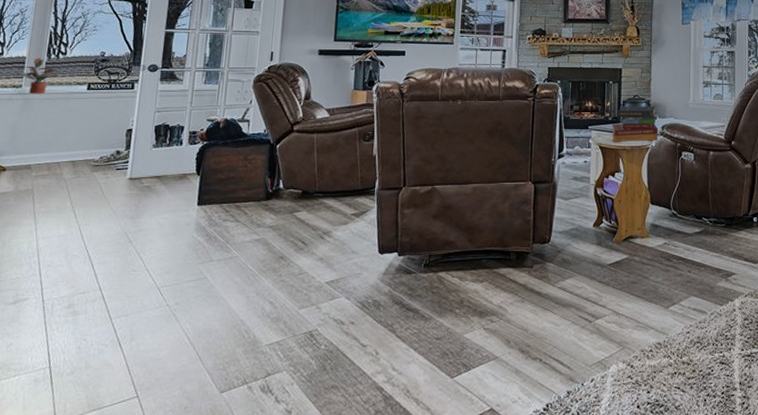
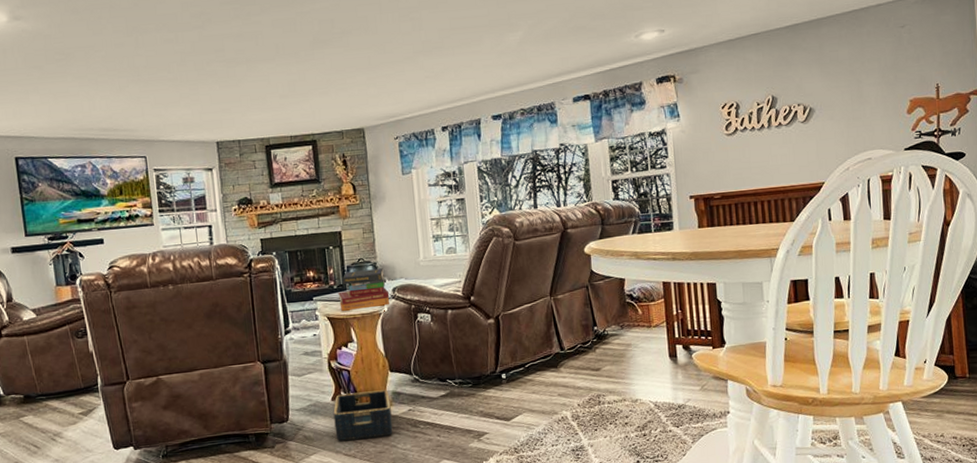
basket: none [593,221,648,267] -> present [333,389,393,441]

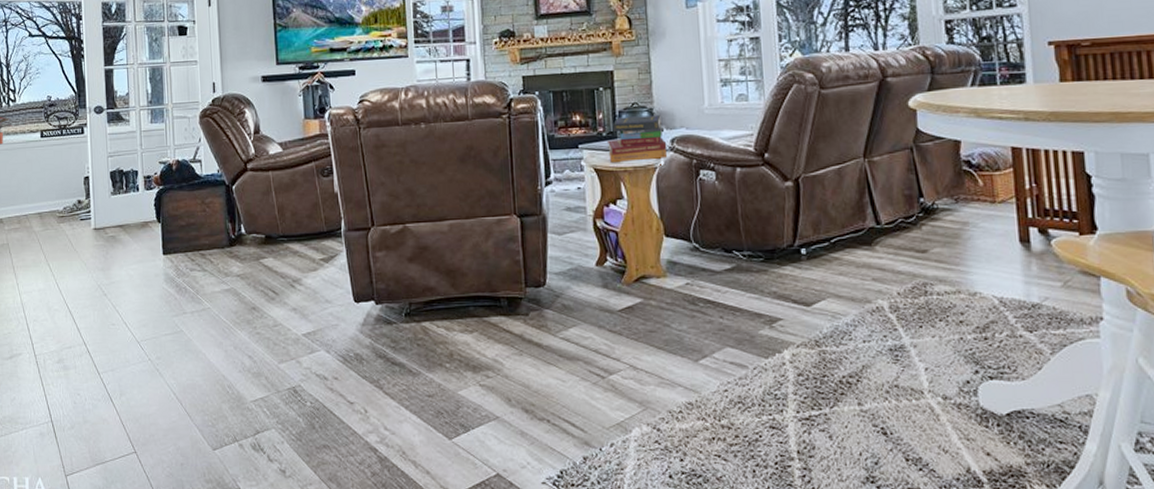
basket: present [333,389,393,441] -> none [597,257,667,314]

